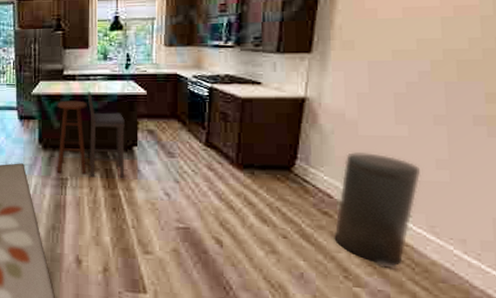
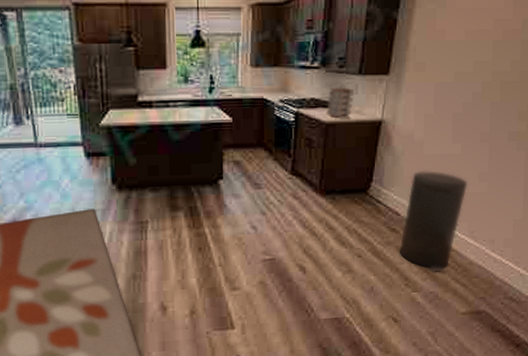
bar stool: present [56,100,87,175] -> none [131,131,170,216]
bar stool: present [87,91,125,178] -> none [166,120,211,216]
spice rack: none [242,61,273,95] -> present [327,83,355,119]

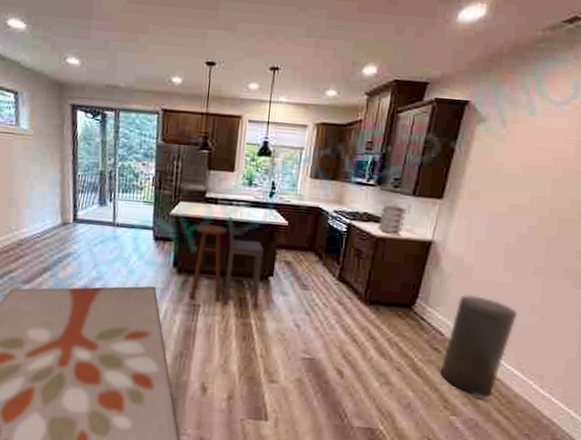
bar stool: none [131,131,170,216] -> present [189,224,227,302]
bar stool: none [166,120,211,216] -> present [223,216,264,307]

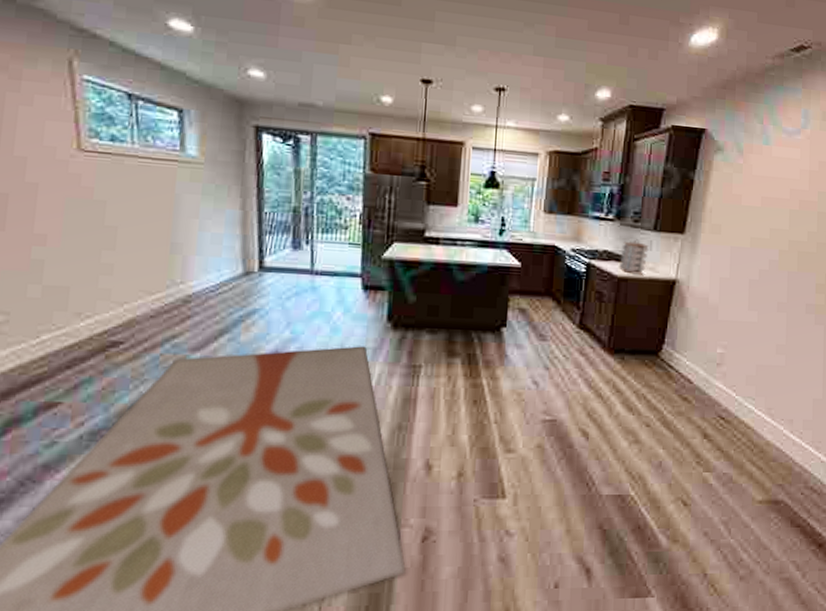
bar stool: present [189,224,227,302] -> none [408,268,451,361]
bar stool: present [223,216,264,307] -> none [449,259,494,364]
pedal bin: present [439,295,518,401] -> none [690,337,765,452]

